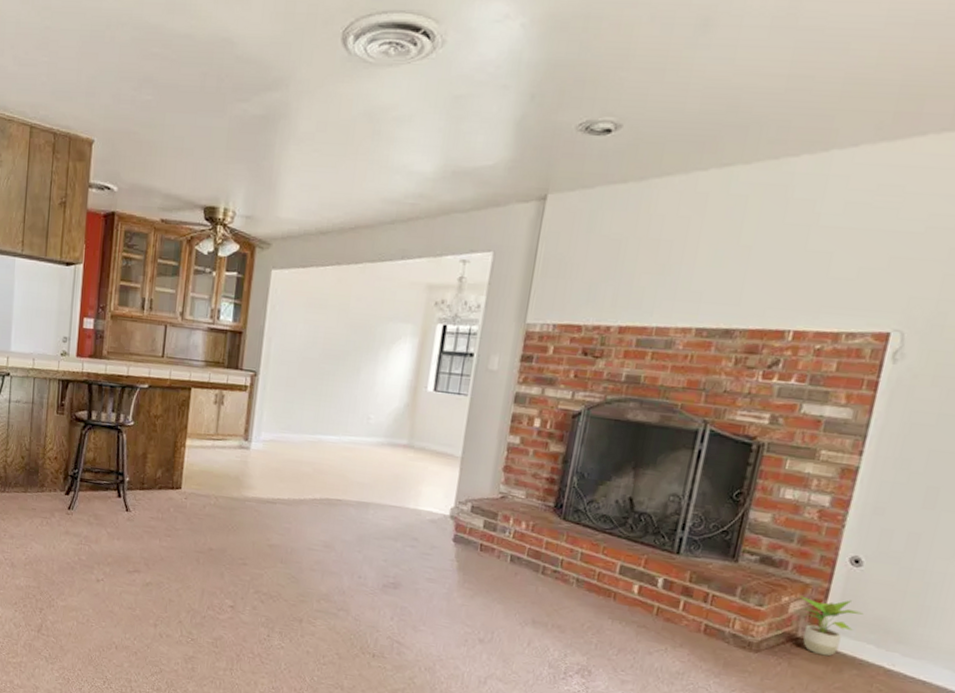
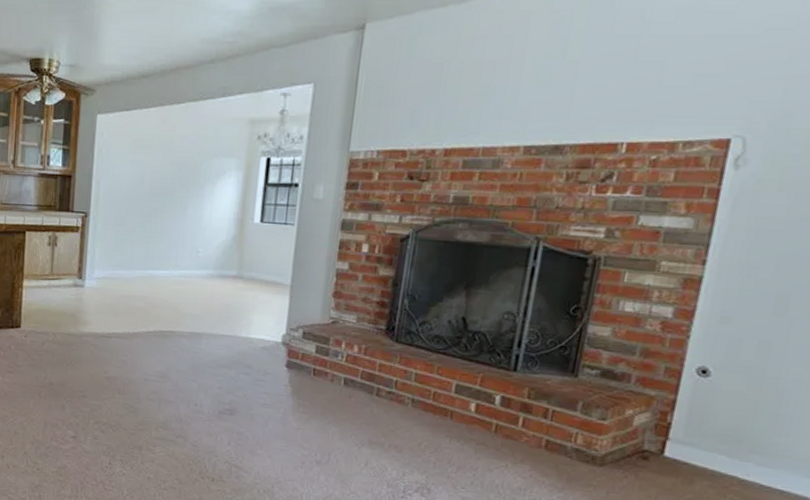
potted plant: present [800,595,864,656] -> none [645,408,714,468]

